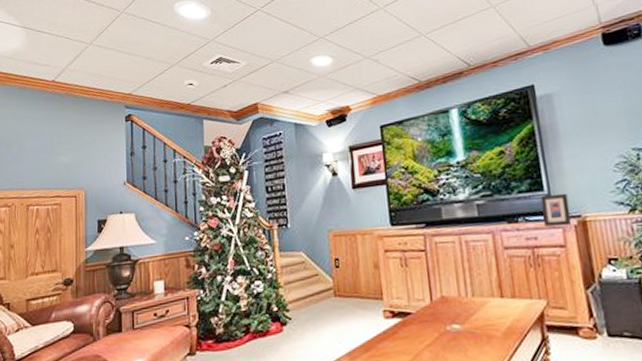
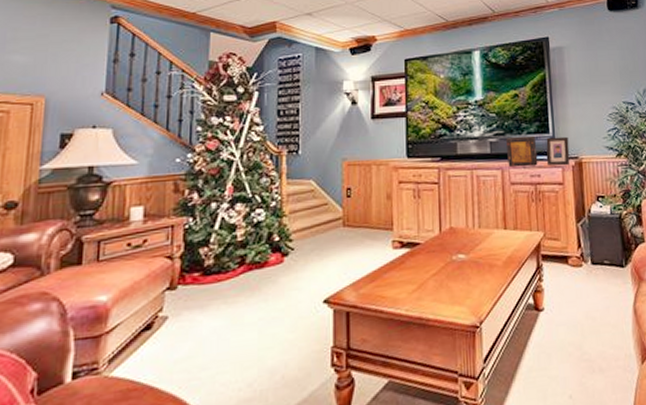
decorative box: none [493,194,534,231] -> present [505,135,538,168]

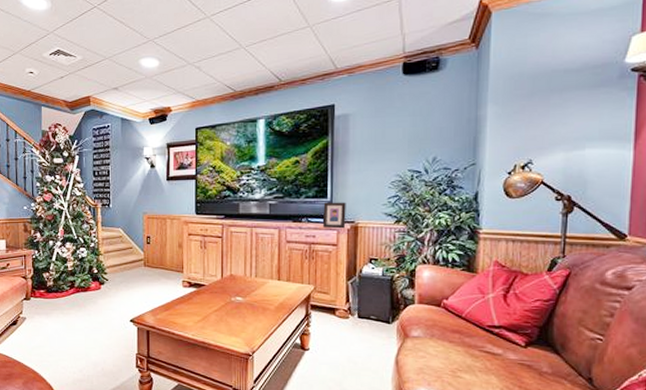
decorative box: present [505,135,538,168] -> none [284,199,314,228]

